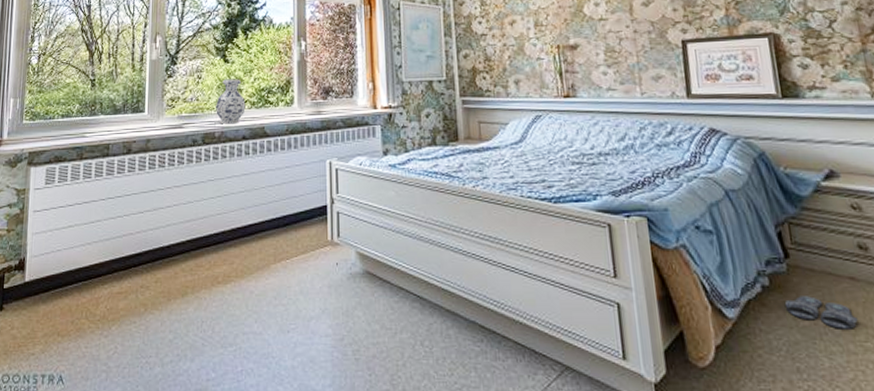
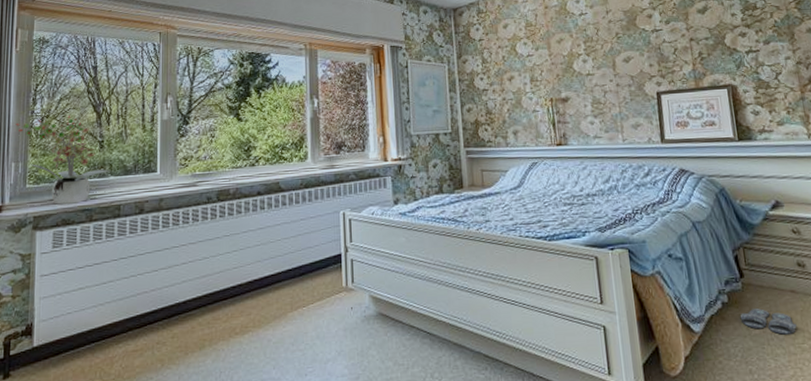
potted plant: none [15,53,101,142] -> present [15,116,111,205]
vase: present [216,79,246,125] -> none [230,136,260,181]

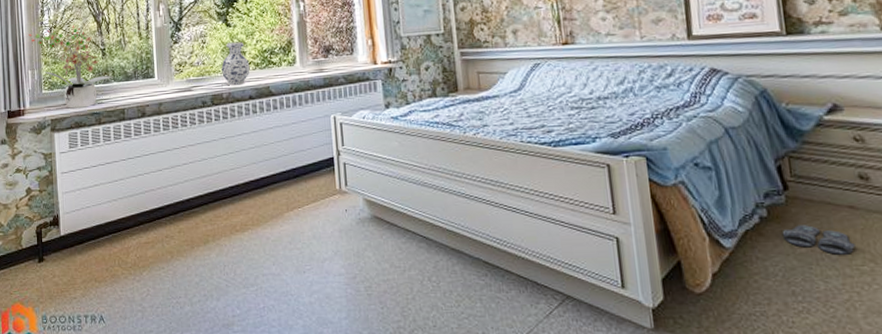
vase: none [230,136,260,181] -> present [221,41,250,86]

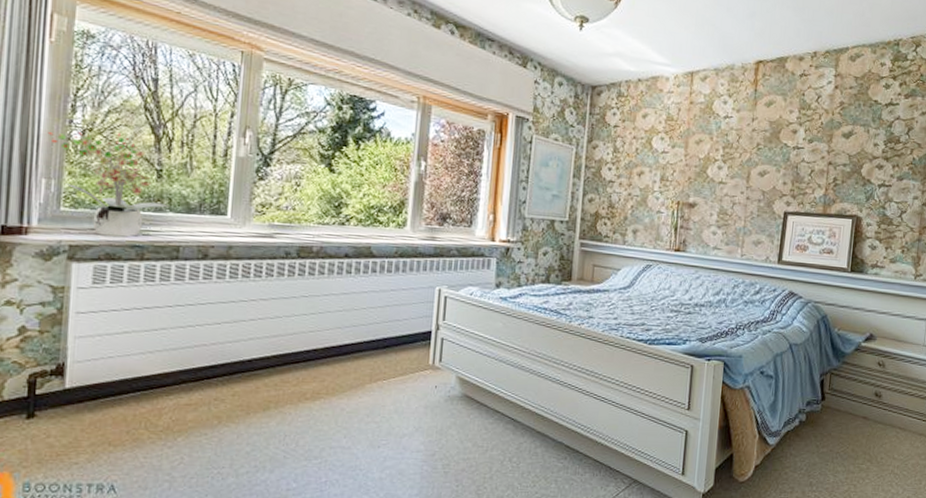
vase: present [221,41,250,86] -> none [315,190,351,241]
slippers: present [782,225,855,255] -> none [812,429,861,455]

